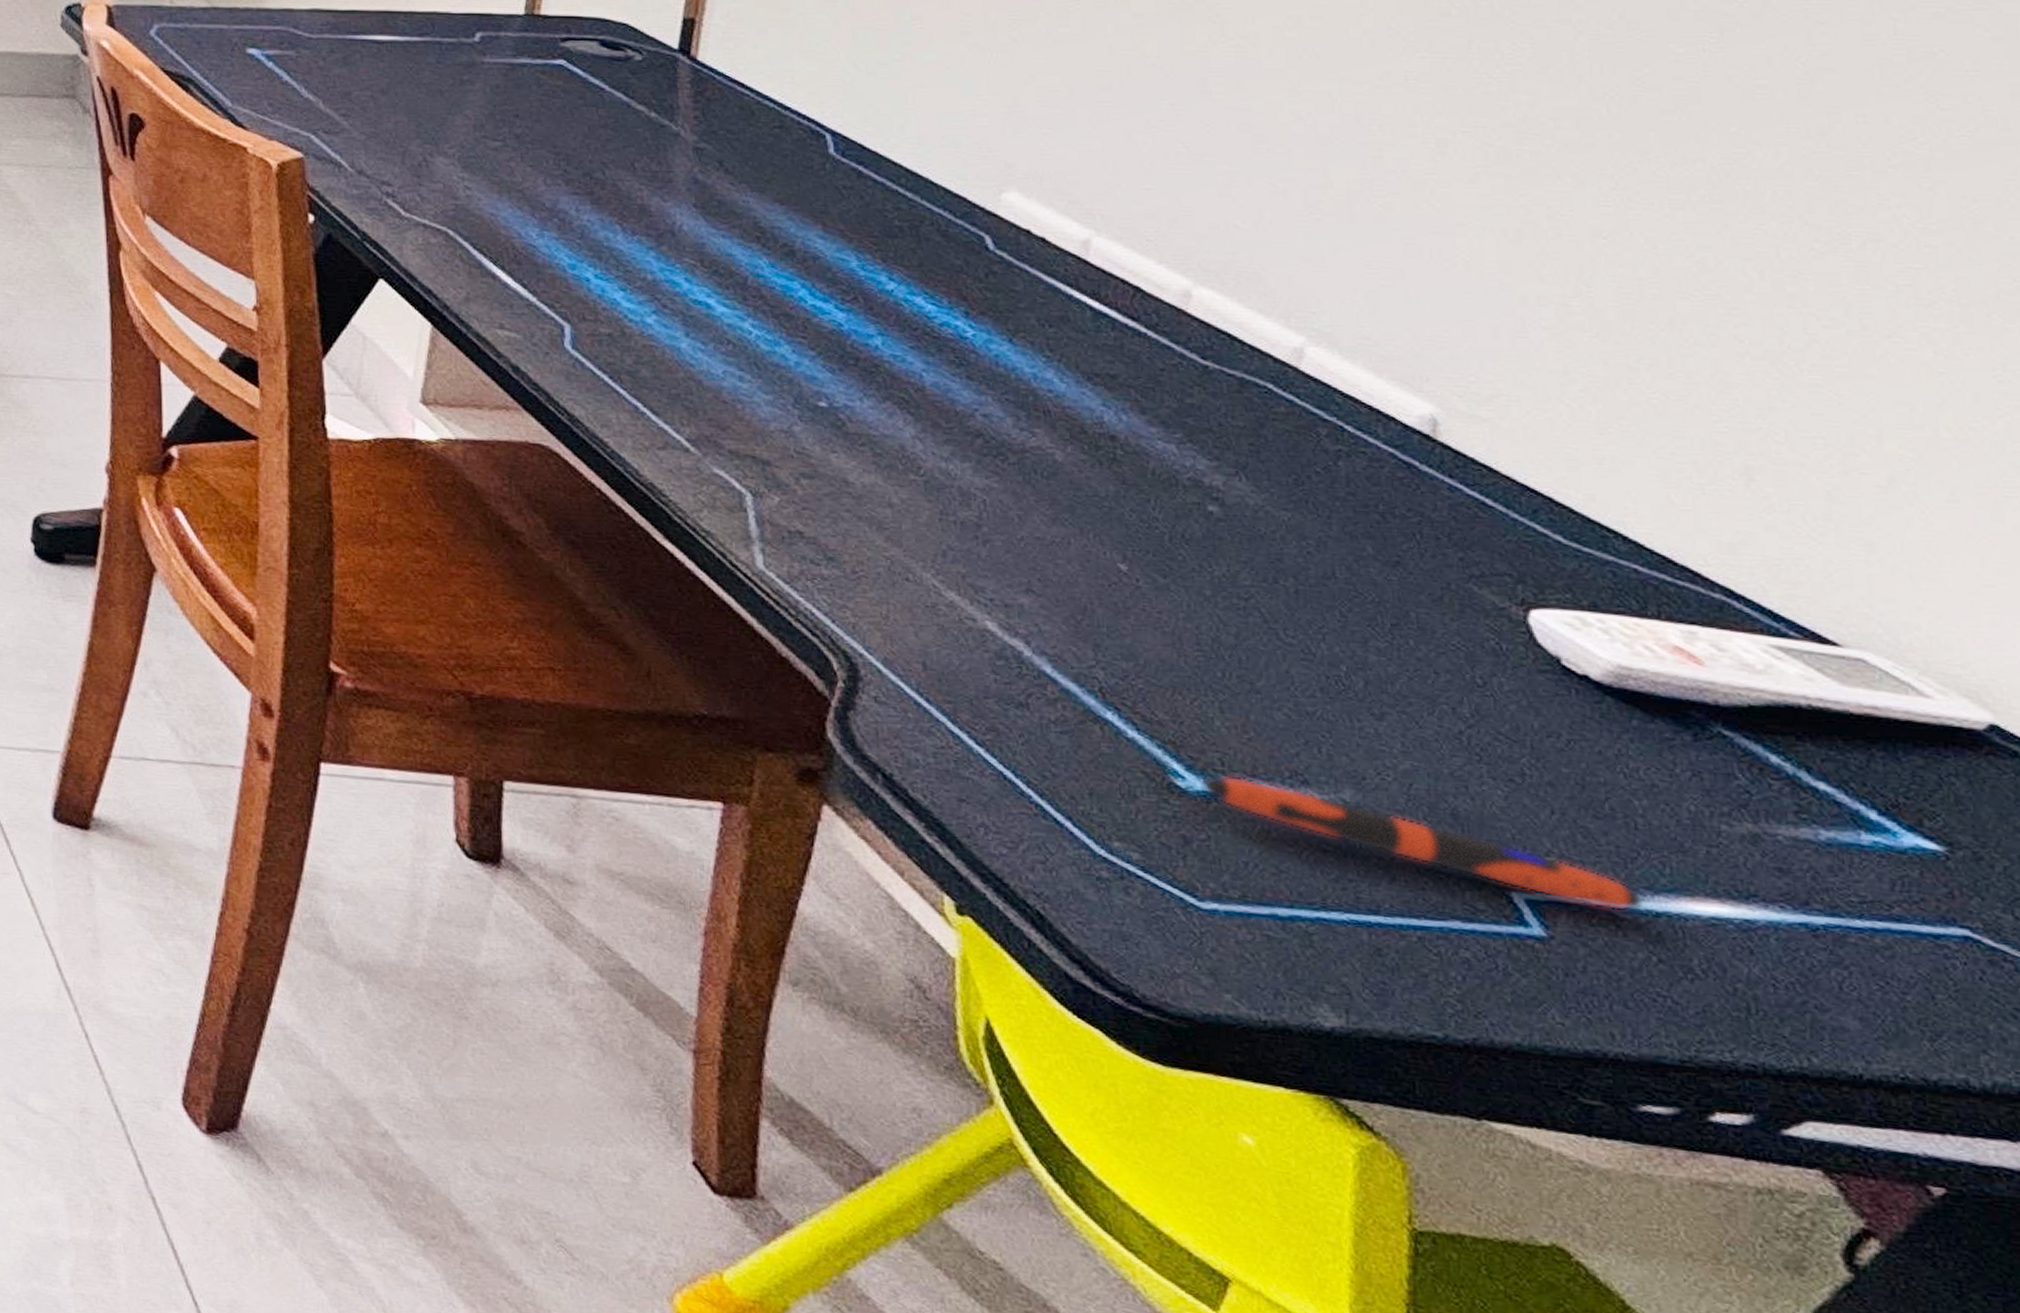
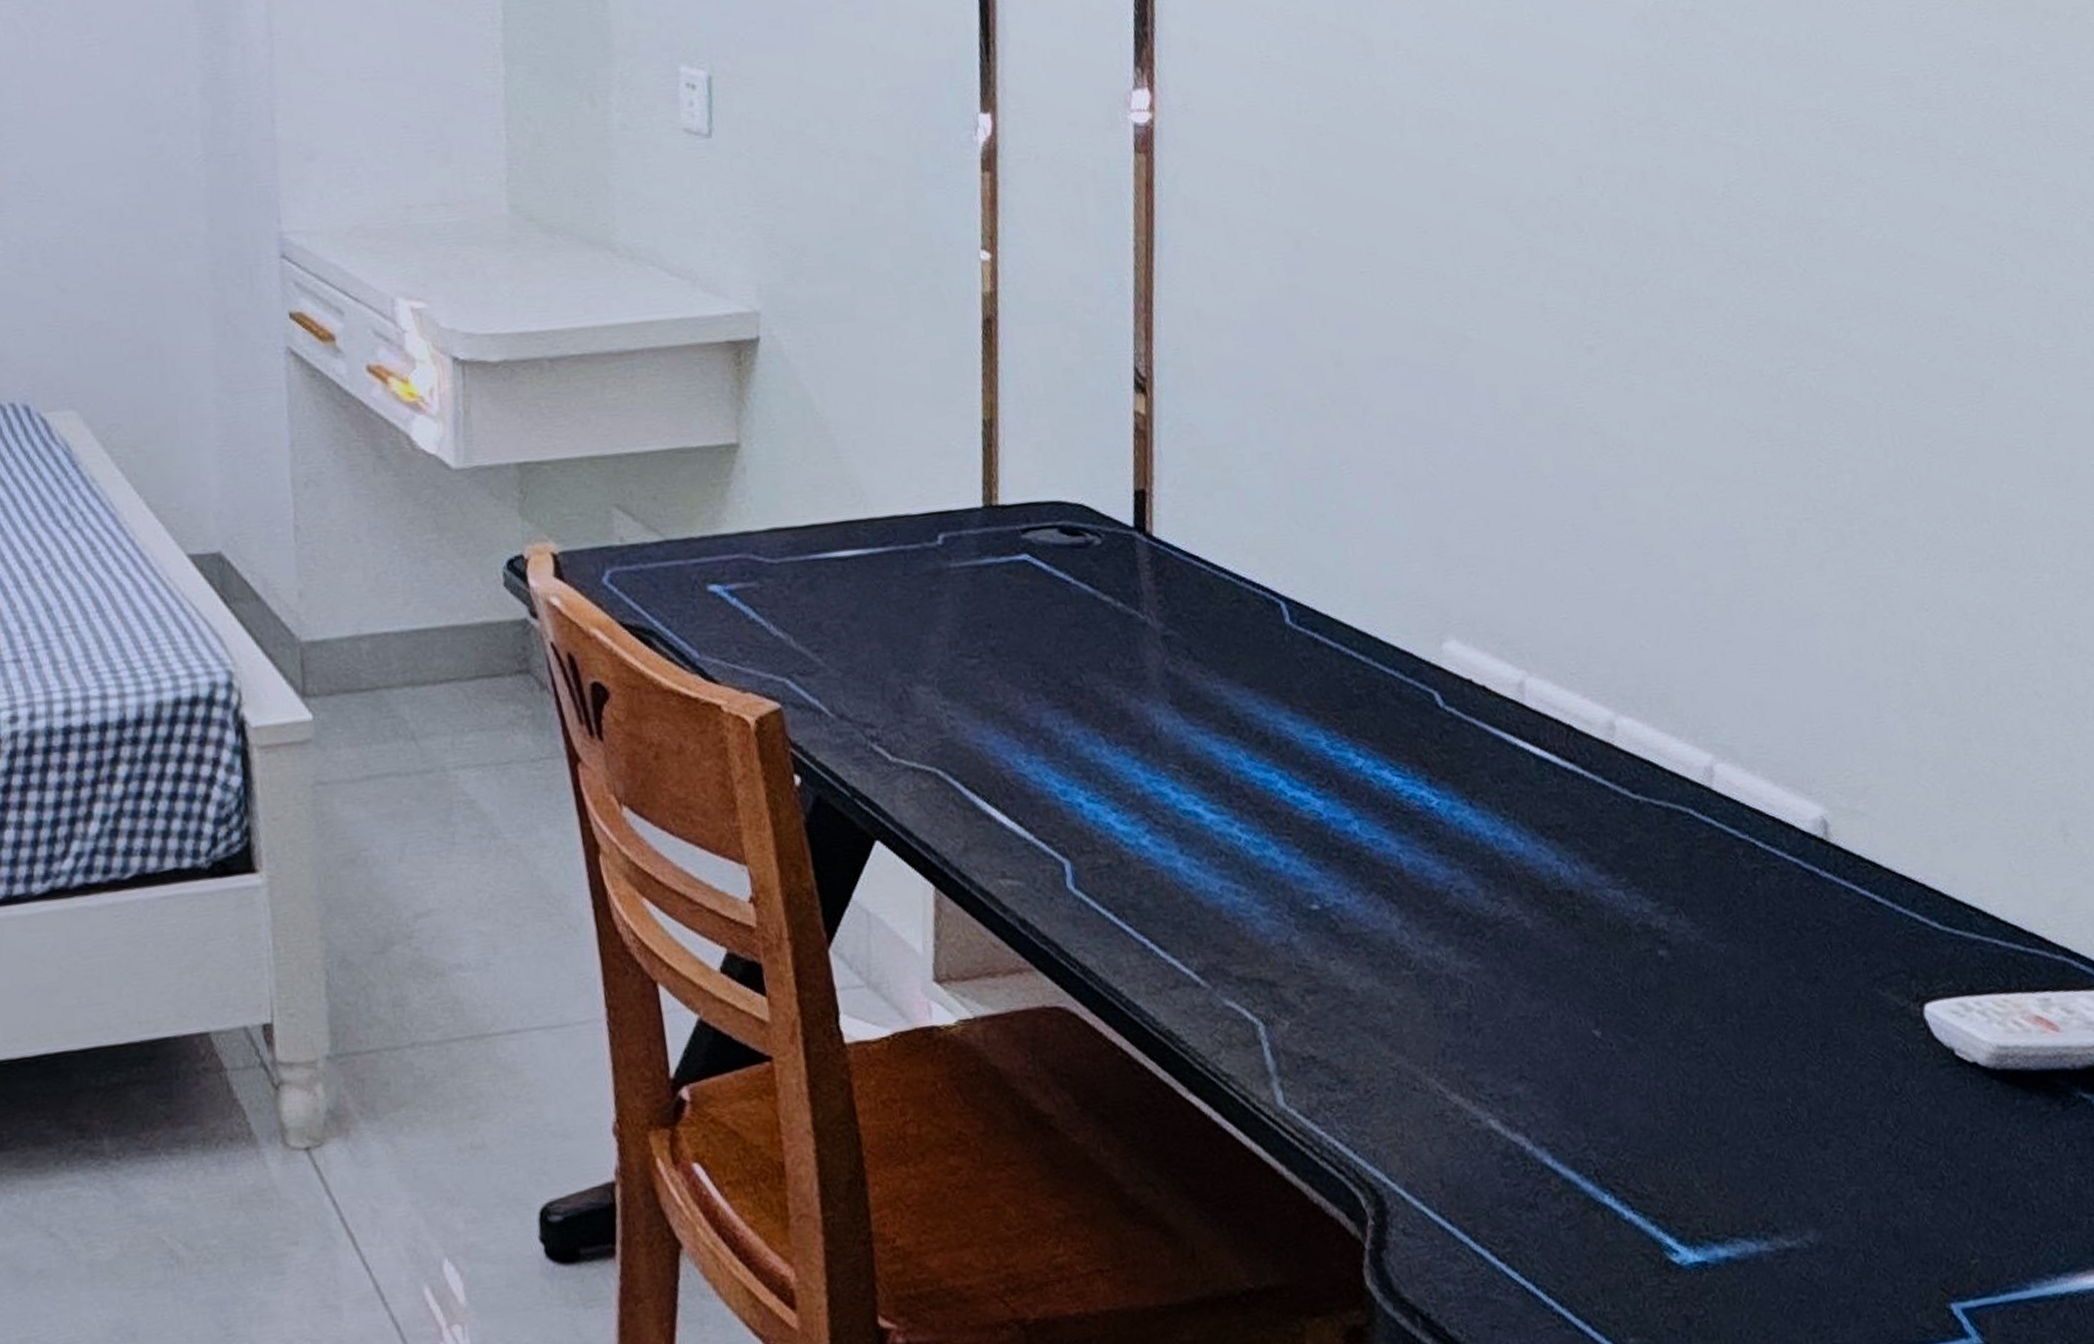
pen: present [1200,774,1644,912] -> none [1691,1238,2051,1303]

